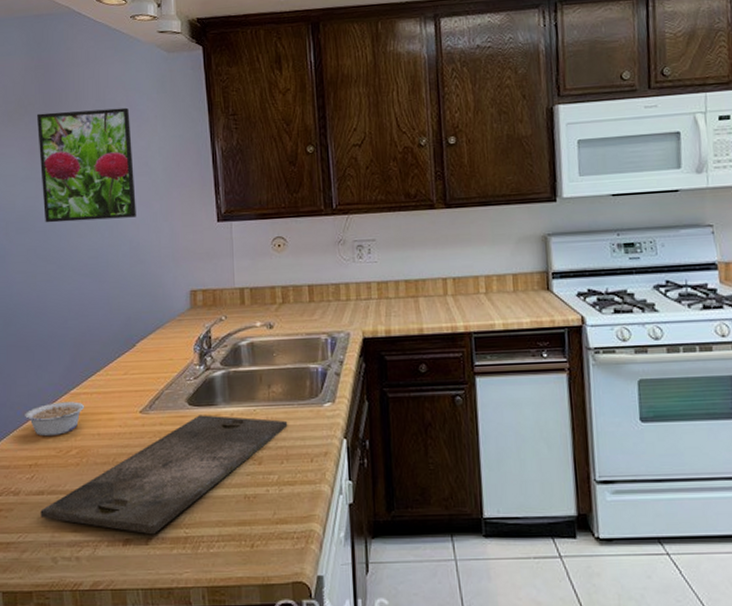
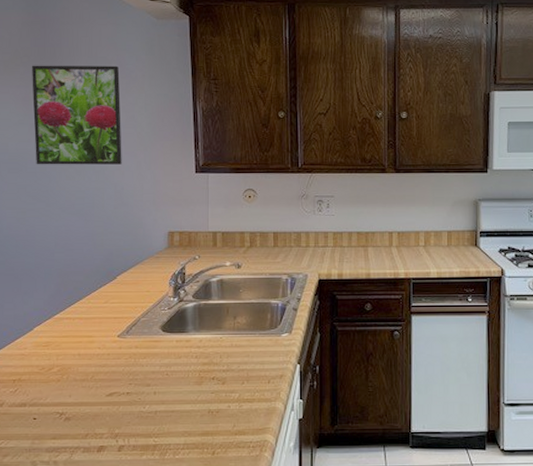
legume: present [25,401,85,437] -> none [11,325,67,356]
cutting board: present [40,415,288,535] -> none [22,340,250,443]

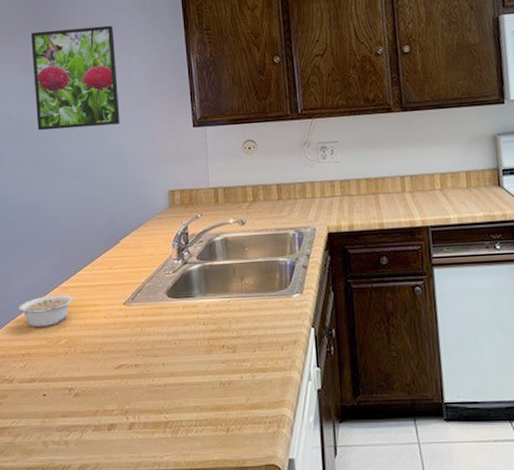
legume: none [11,325,67,356] -> present [19,295,73,328]

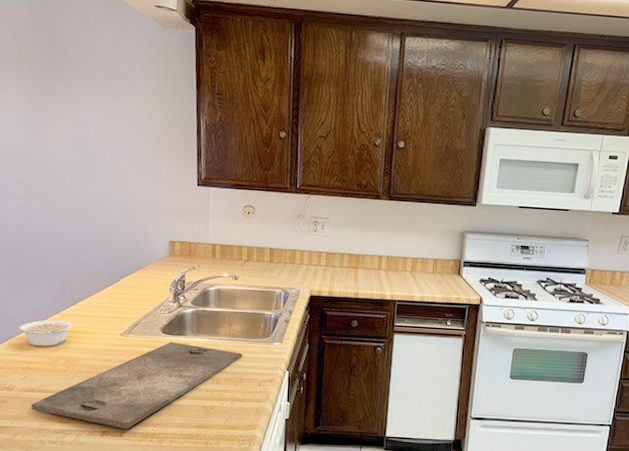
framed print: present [31,25,120,131] -> none [37,65,126,172]
cutting board: none [32,306,260,420] -> present [31,342,243,430]

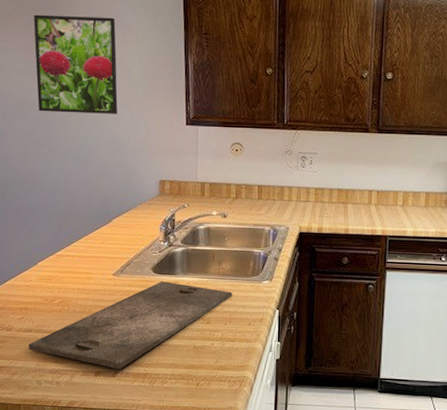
legume: present [19,320,73,347] -> none [17,261,68,288]
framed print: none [37,65,126,172] -> present [34,14,118,114]

